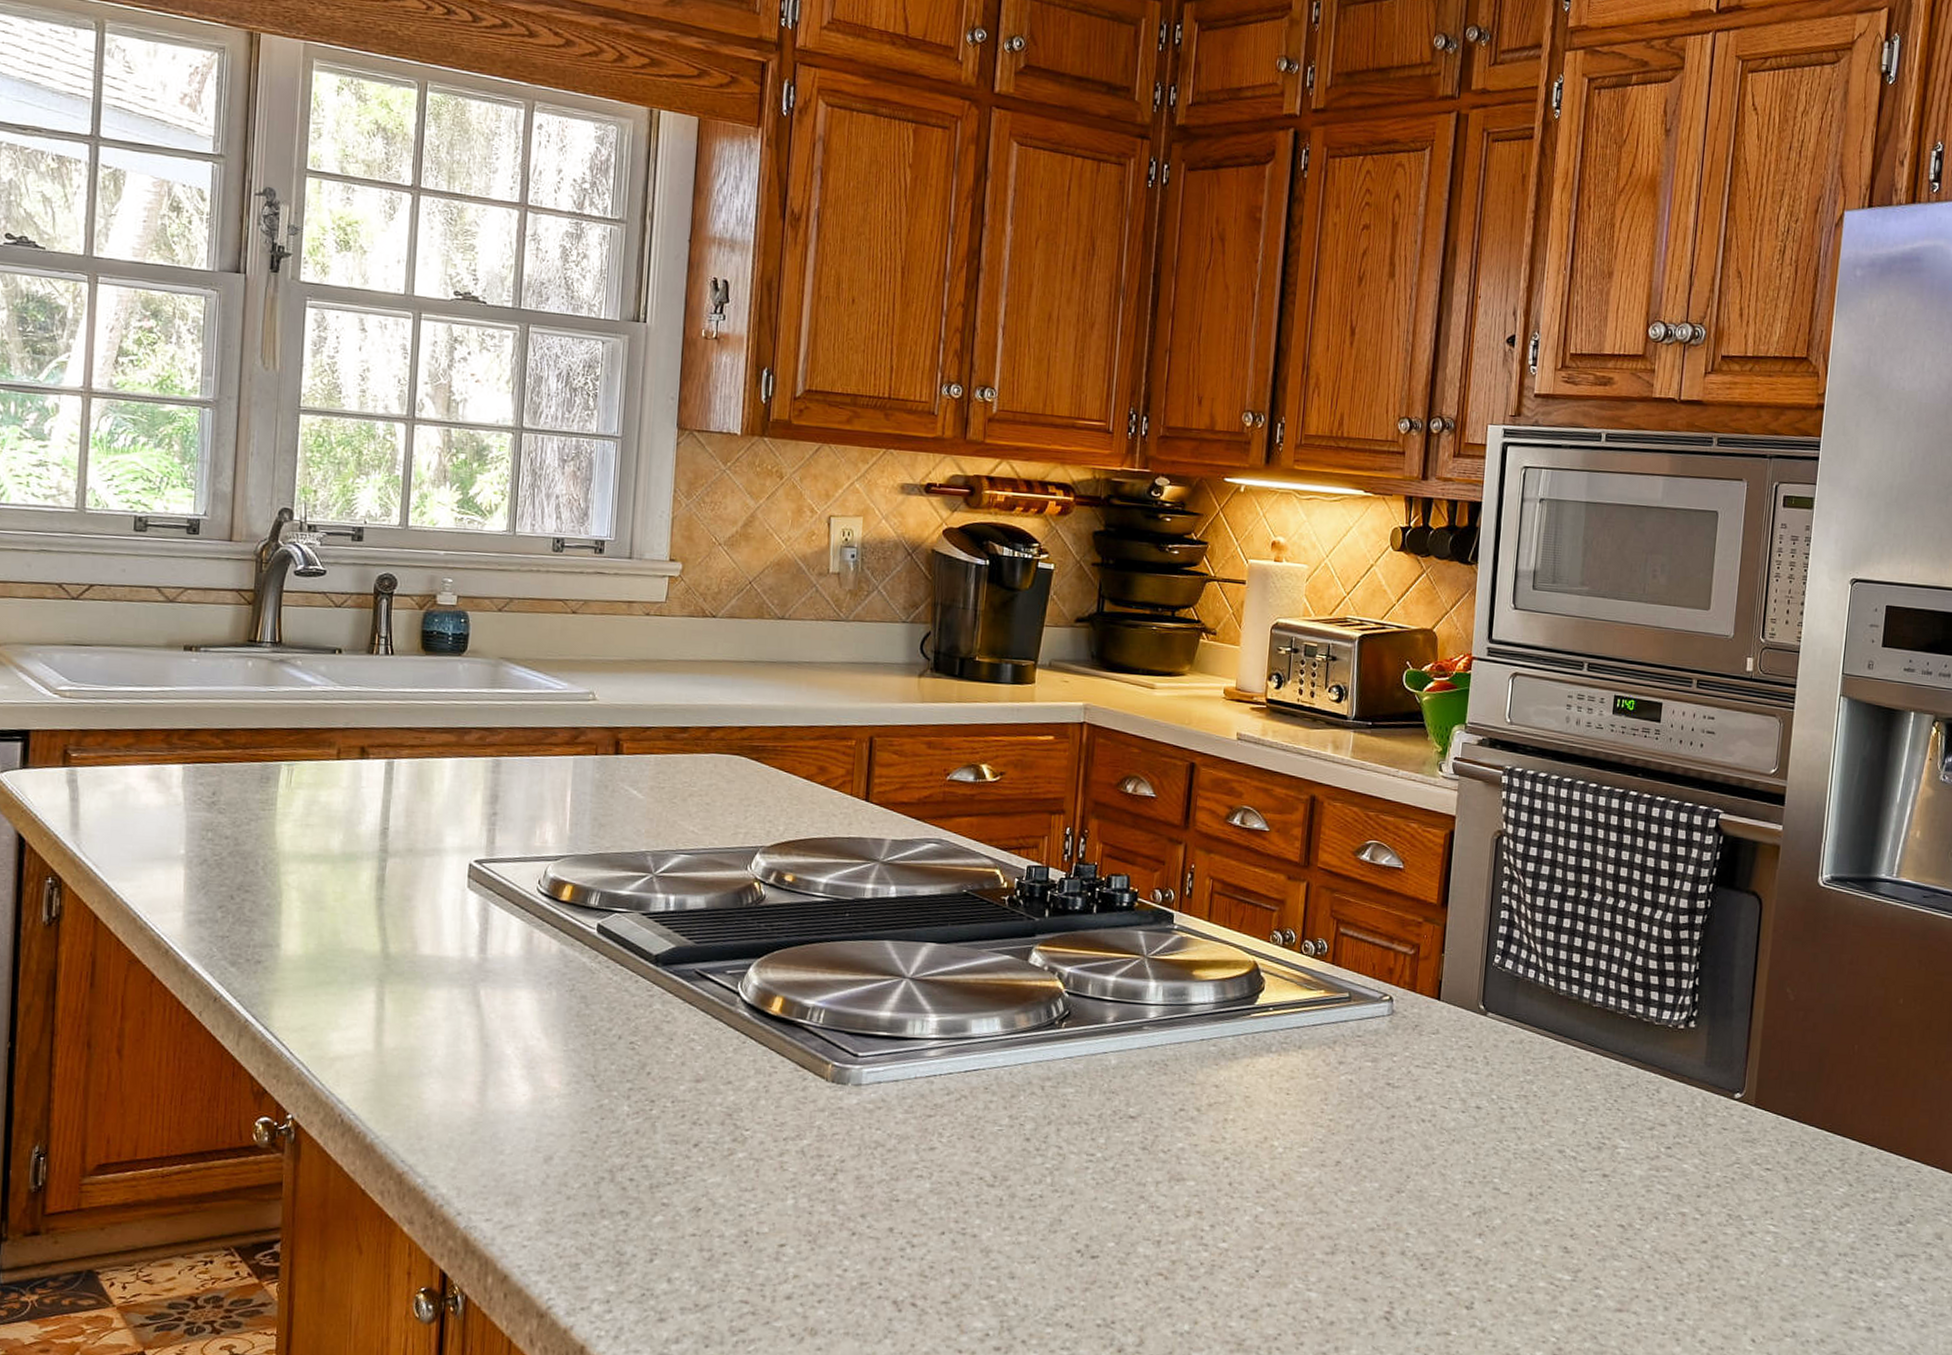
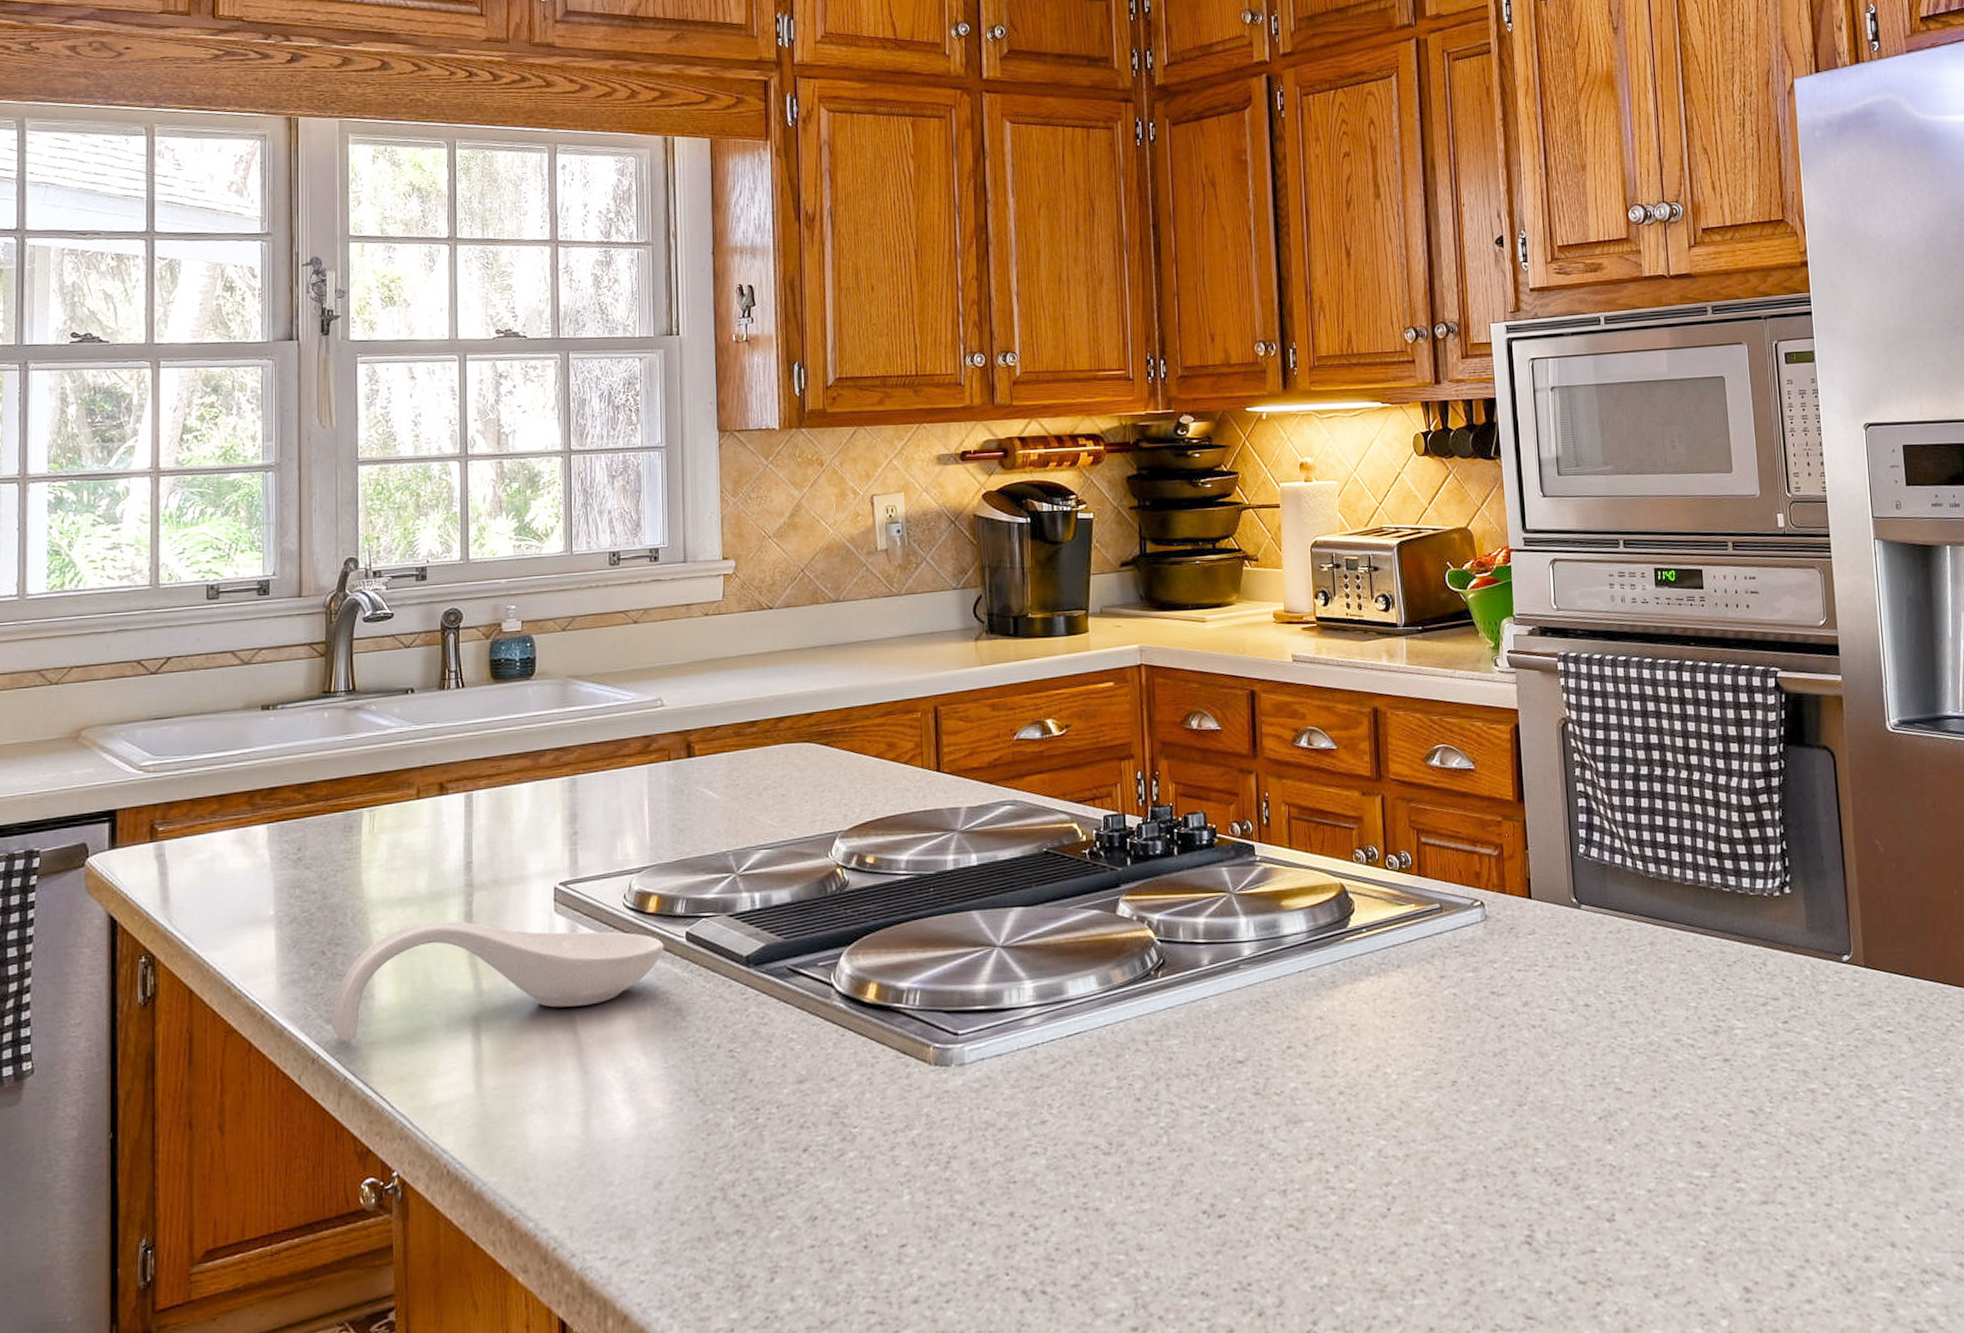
spoon rest: none [236,880,575,986] -> present [332,921,664,1042]

